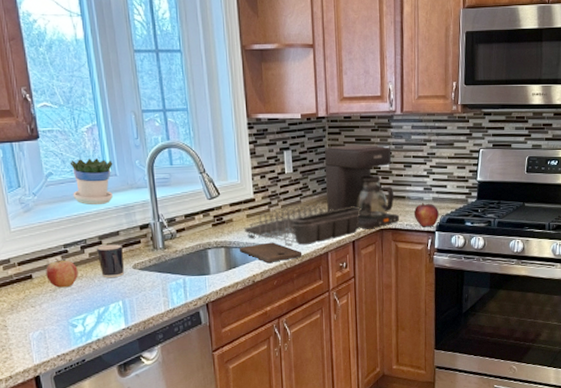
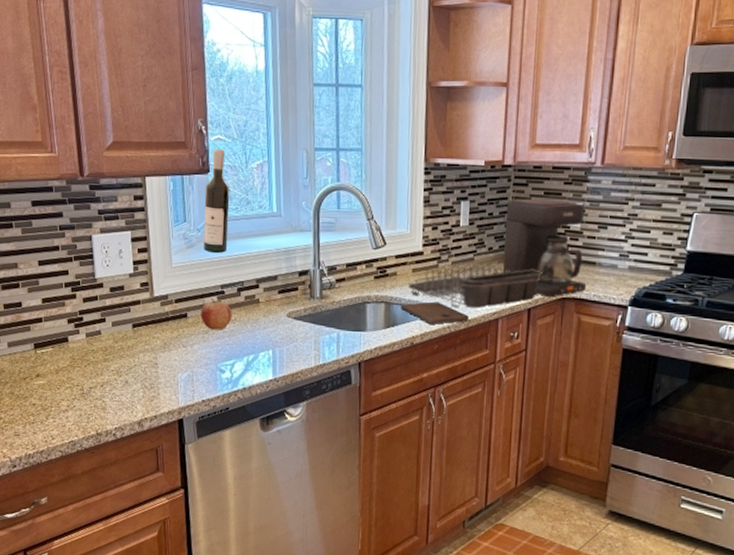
bottle: none [36,116,66,216] -> present [203,149,230,254]
flowerpot: present [69,158,113,206] -> none [236,196,279,247]
mug: present [96,244,124,279] -> none [252,288,280,325]
fruit: present [413,203,439,227] -> none [604,272,634,301]

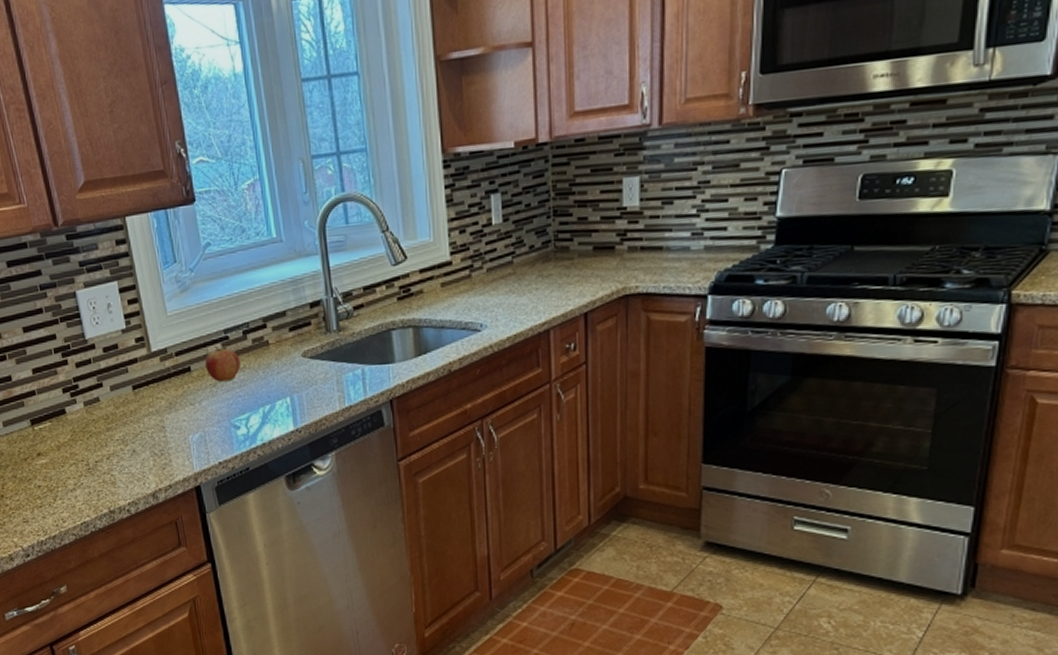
bottle: present [203,149,230,254] -> none [192,172,226,295]
cutting board: present [400,301,469,324] -> none [431,318,515,346]
dish rack: present [407,262,543,309] -> none [437,264,598,323]
coffee maker: present [502,198,587,297] -> none [546,176,654,296]

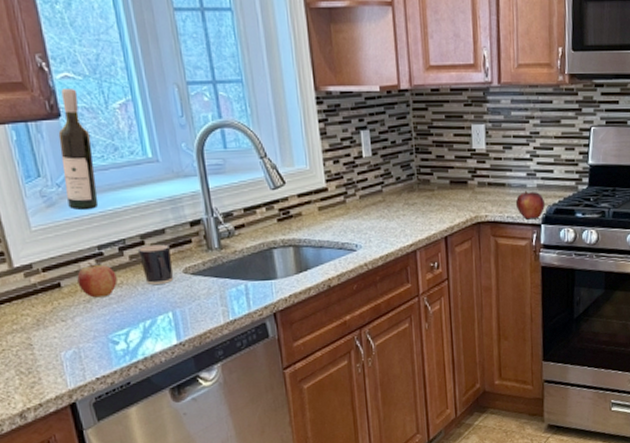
bottle: none [192,172,226,295] -> present [58,89,99,211]
mug: none [260,327,292,370] -> present [137,244,173,286]
fruit: none [675,255,713,290] -> present [515,191,545,220]

